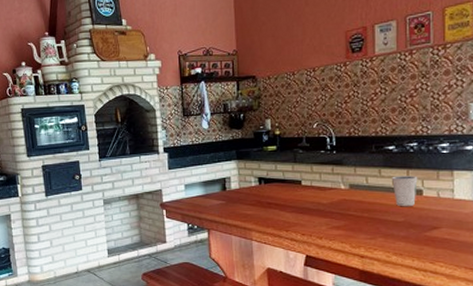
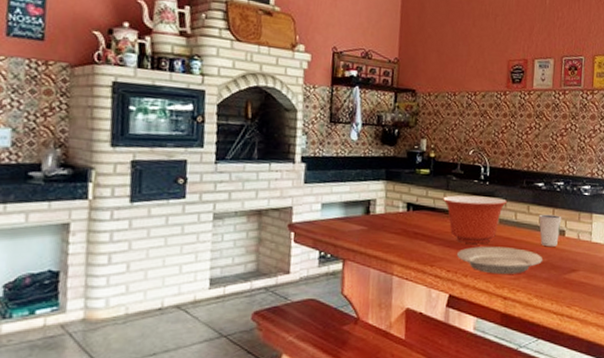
mixing bowl: none [292,165,357,209] -> present [443,195,508,244]
plate: none [309,210,399,234] -> present [456,246,542,274]

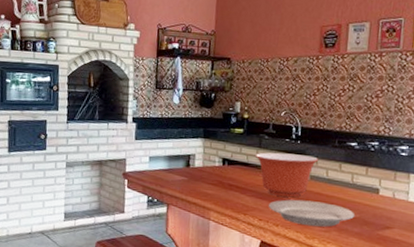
dixie cup: present [539,214,562,247] -> none [351,172,376,204]

